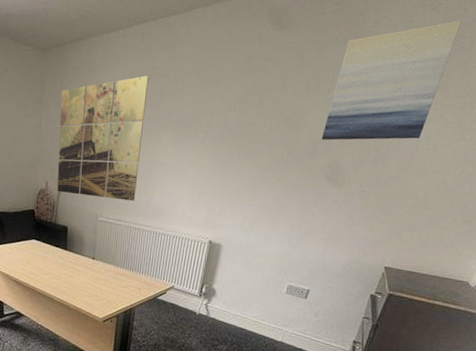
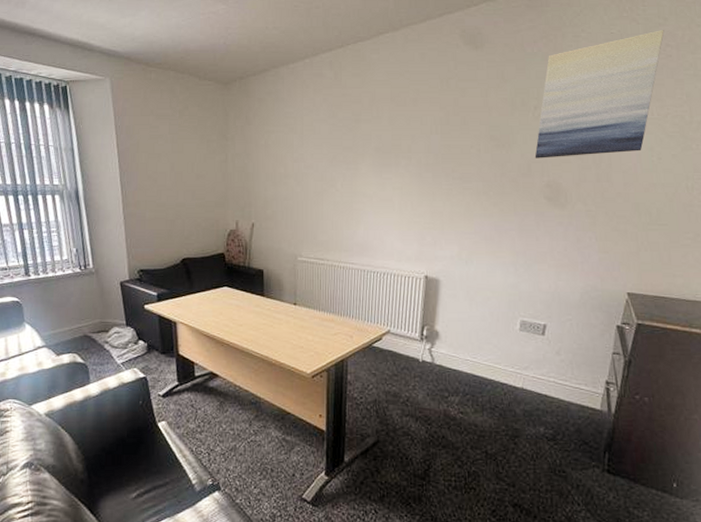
wall art: present [57,76,149,202] -> none [247,104,341,238]

